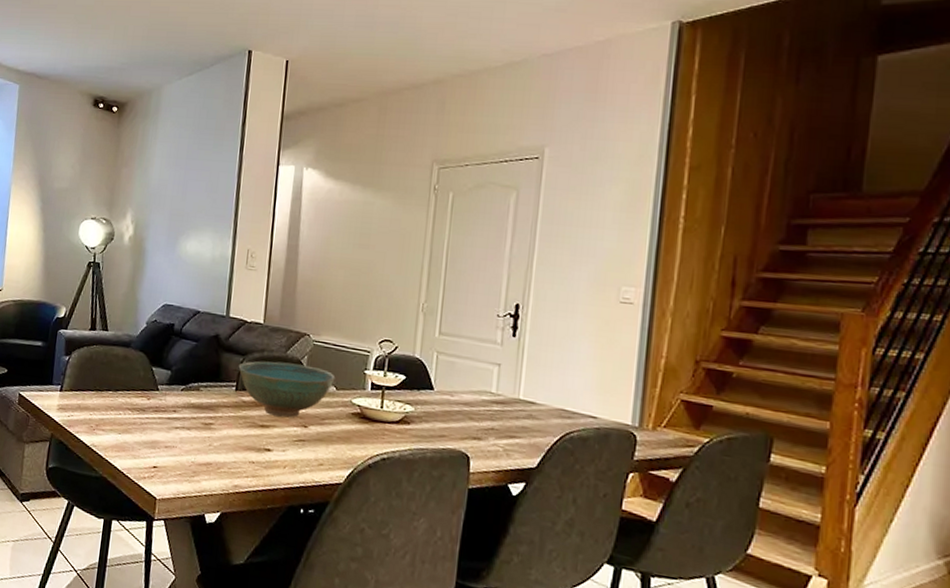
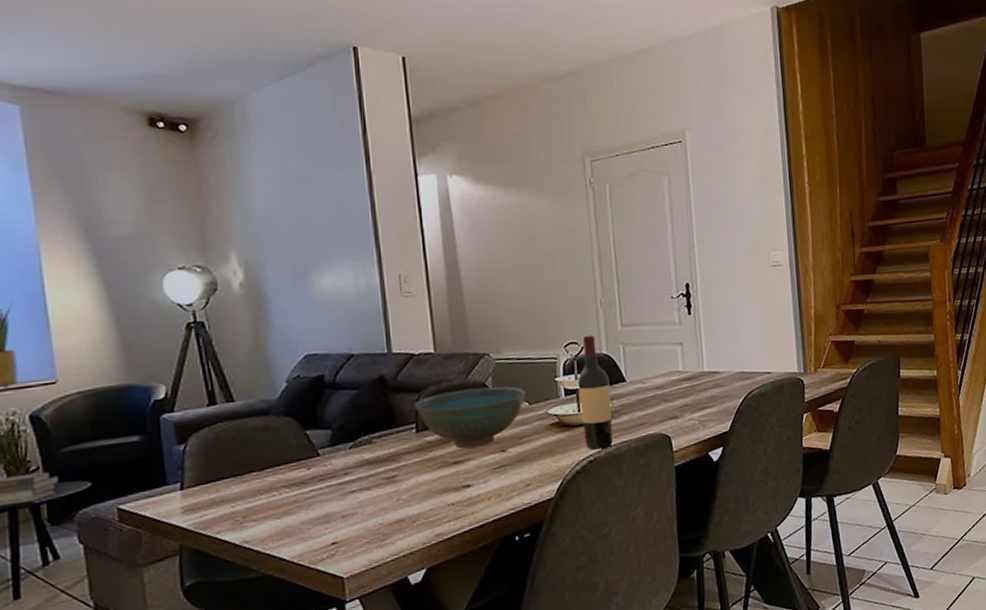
wine bottle: none [381,336,417,451] -> present [578,335,614,450]

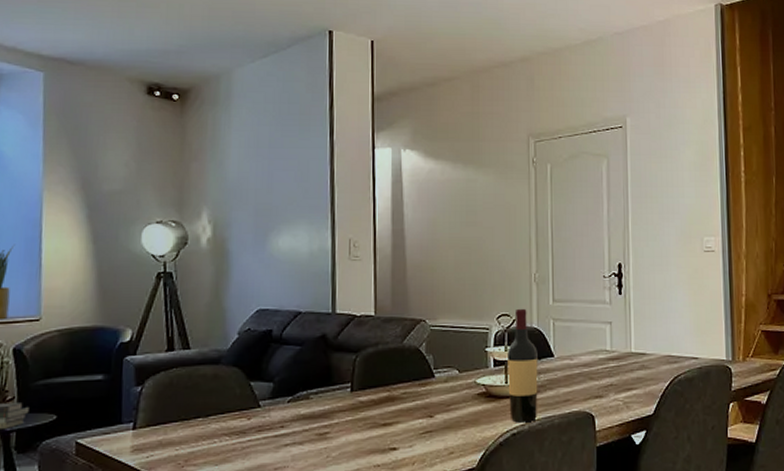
bowl: present [414,386,526,449] -> none [351,352,457,411]

